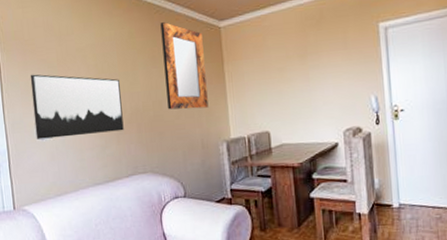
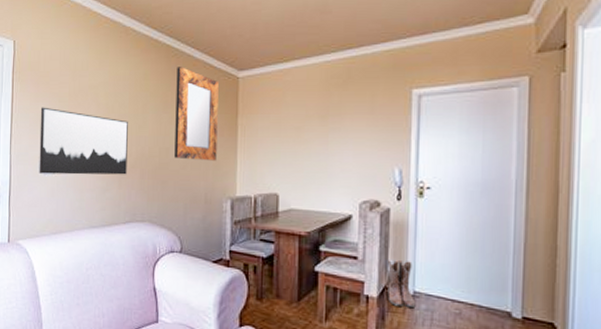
boots: none [373,177,402,219] -> present [387,259,416,308]

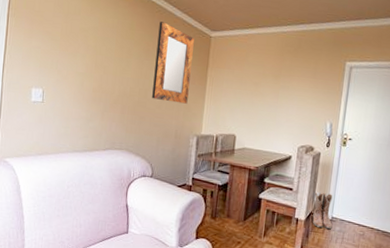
wall art: present [39,107,128,175] -> none [28,42,114,109]

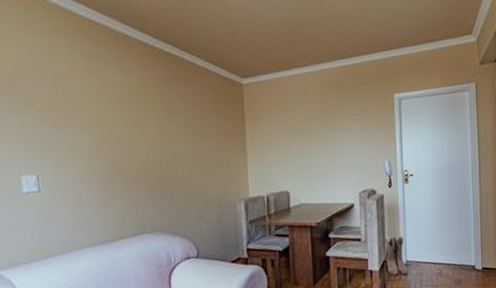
home mirror: present [152,21,194,104] -> none [177,74,227,166]

